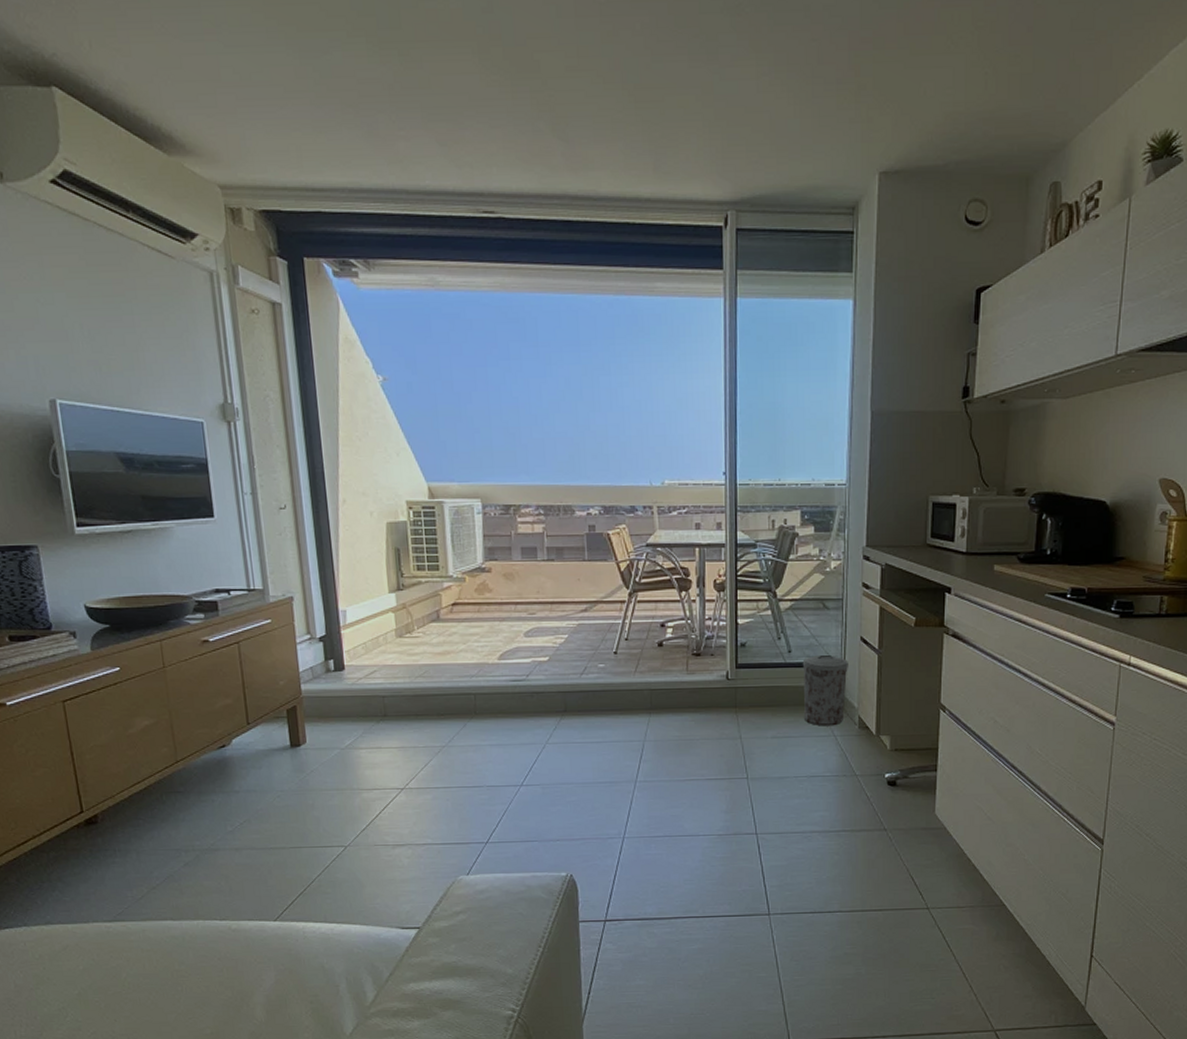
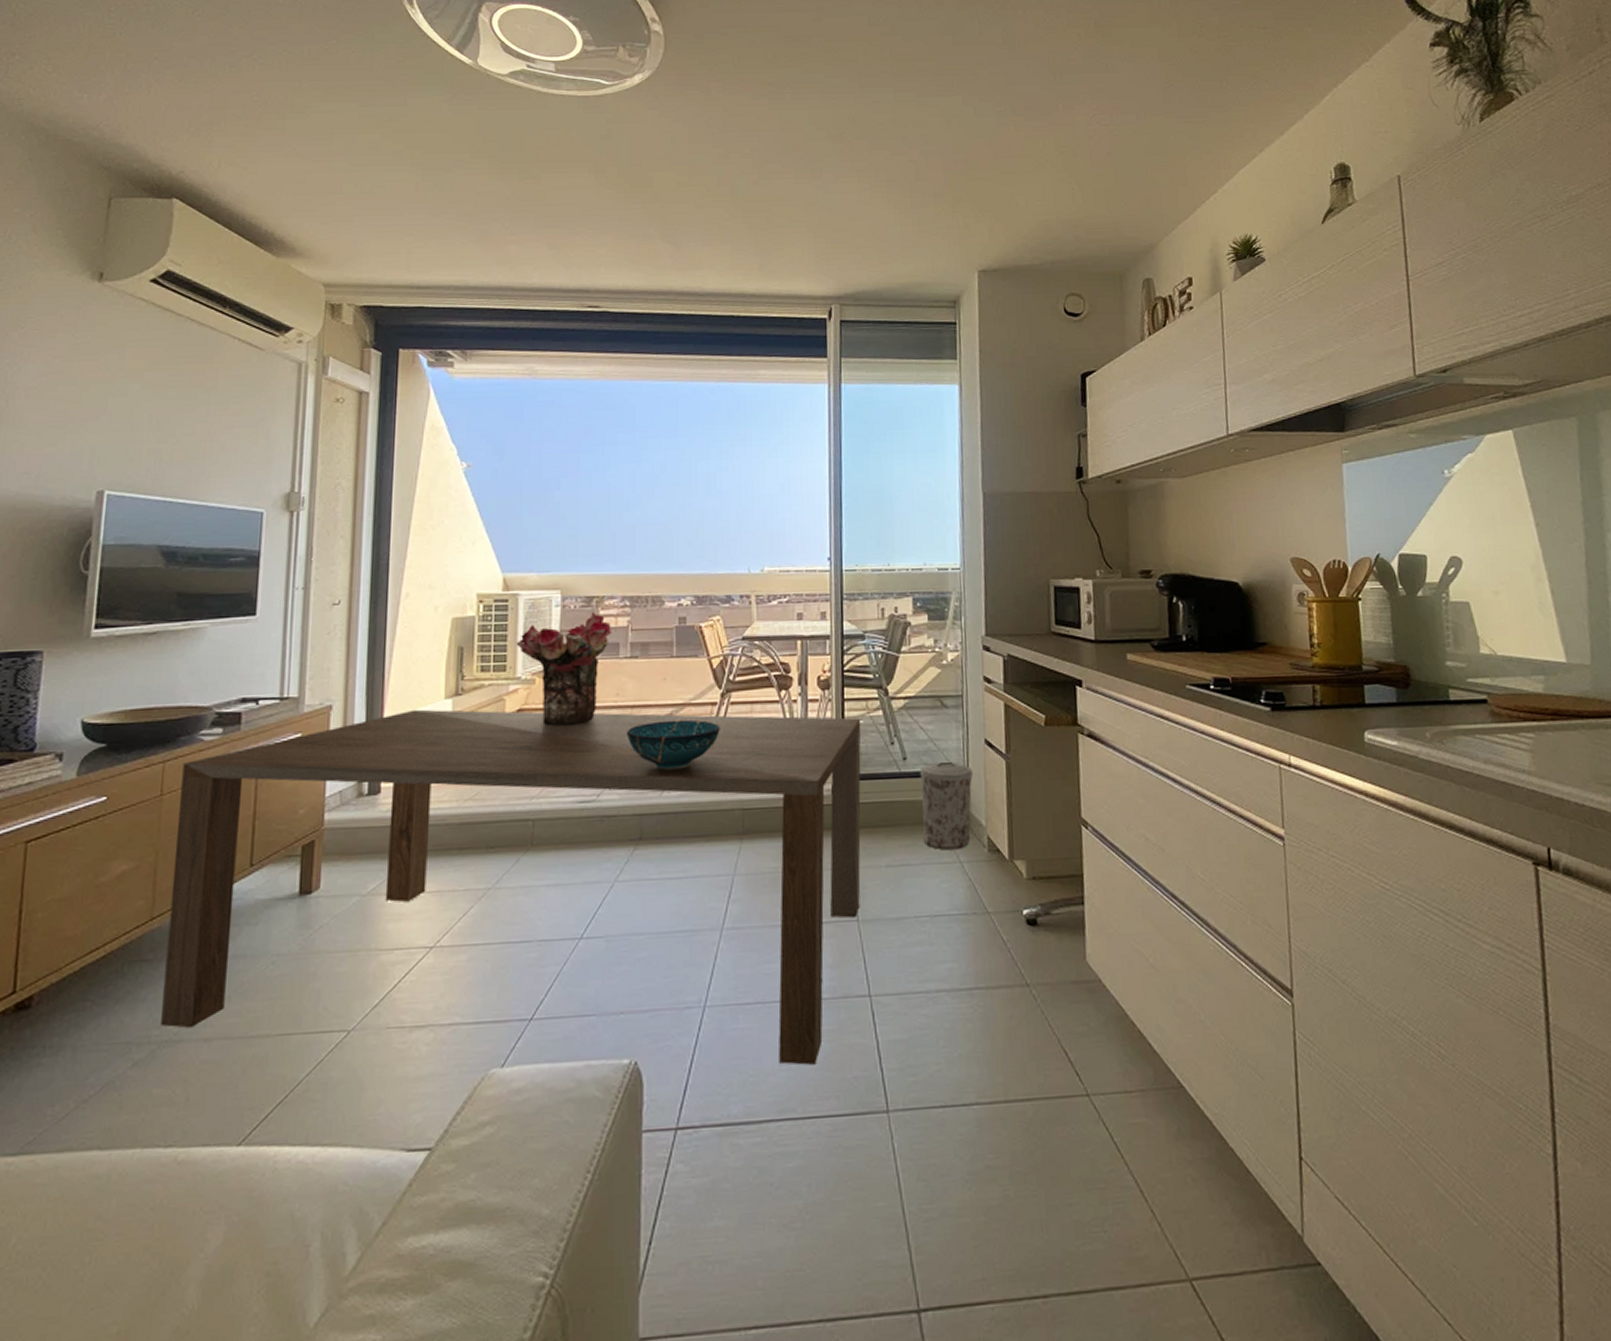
dining table: none [177,601,752,881] -> present [161,709,861,1065]
bouquet: none [446,519,529,618] -> present [516,612,612,726]
decorative bowl: none [547,615,629,657] -> present [626,719,720,770]

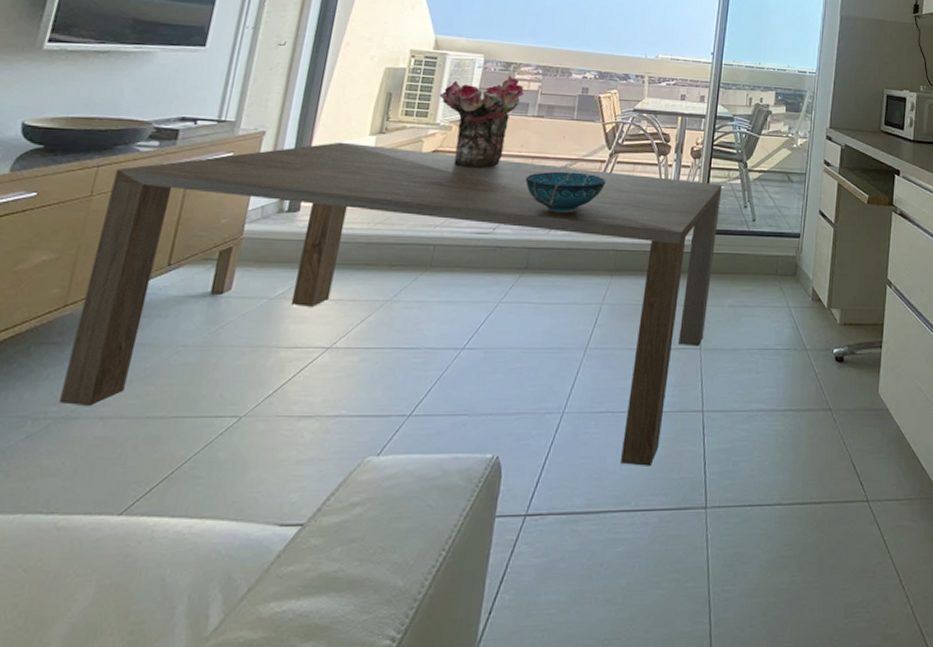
trash can: present [919,761,973,851] -> none [761,225,807,297]

